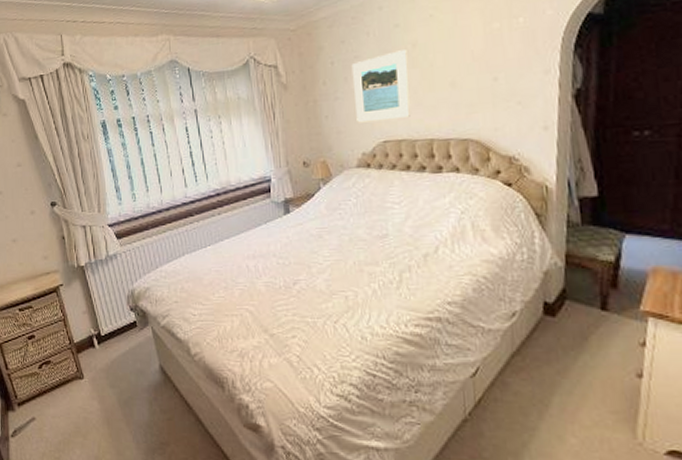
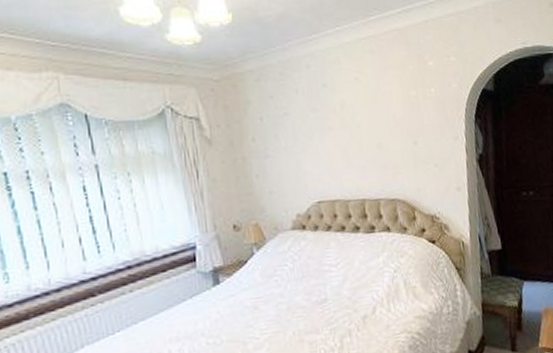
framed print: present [351,50,411,123] -> none [281,110,343,183]

